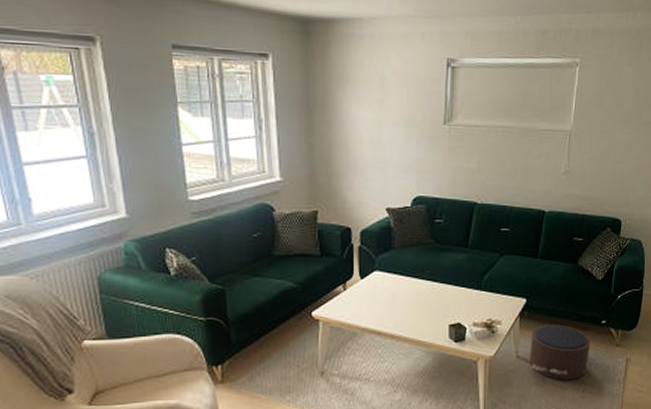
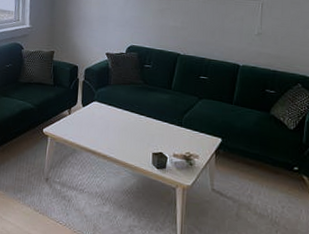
pouf: present [529,324,591,380] -> none [224,164,283,219]

